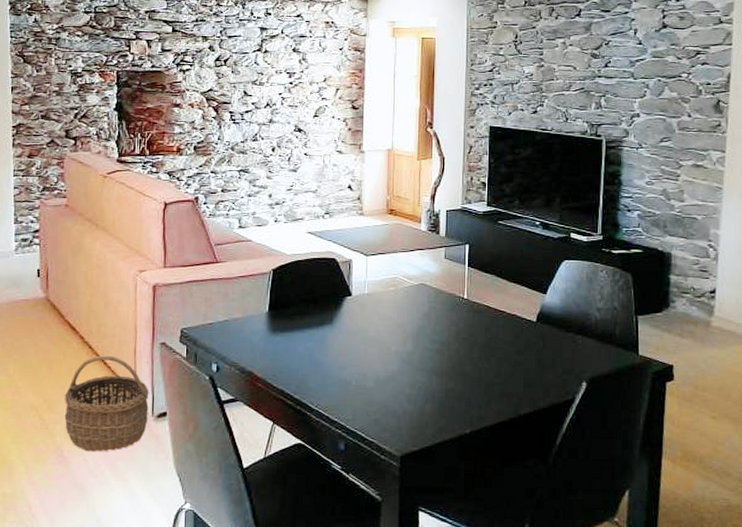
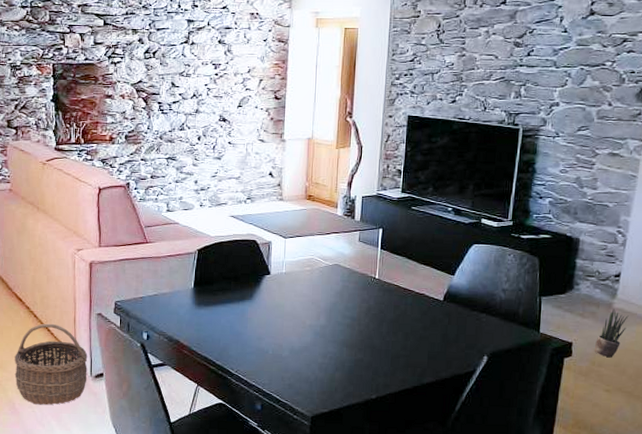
potted plant: none [697,327,728,381] -> present [595,308,629,358]

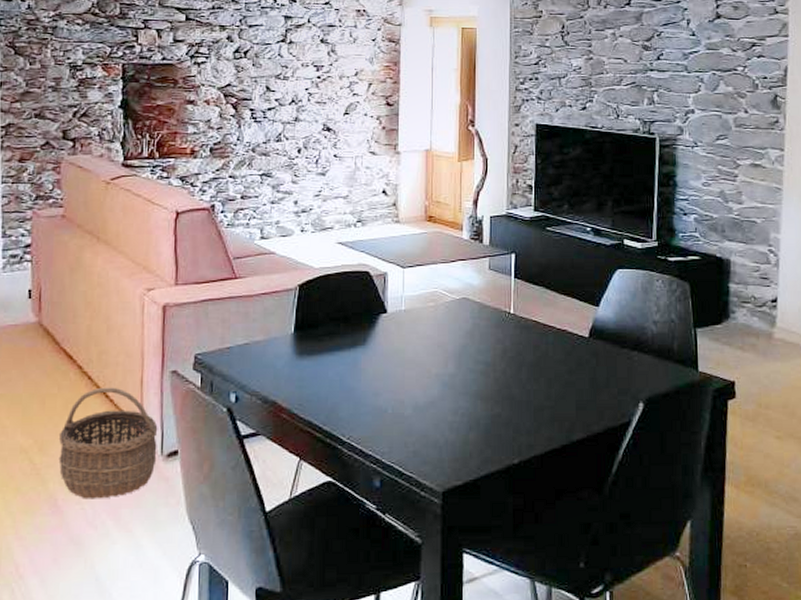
potted plant: present [595,308,629,358] -> none [759,339,791,398]

